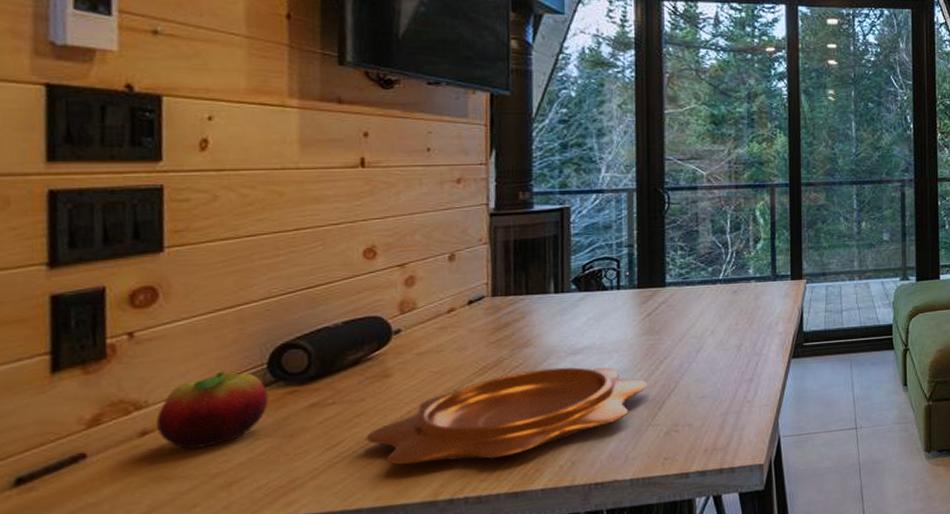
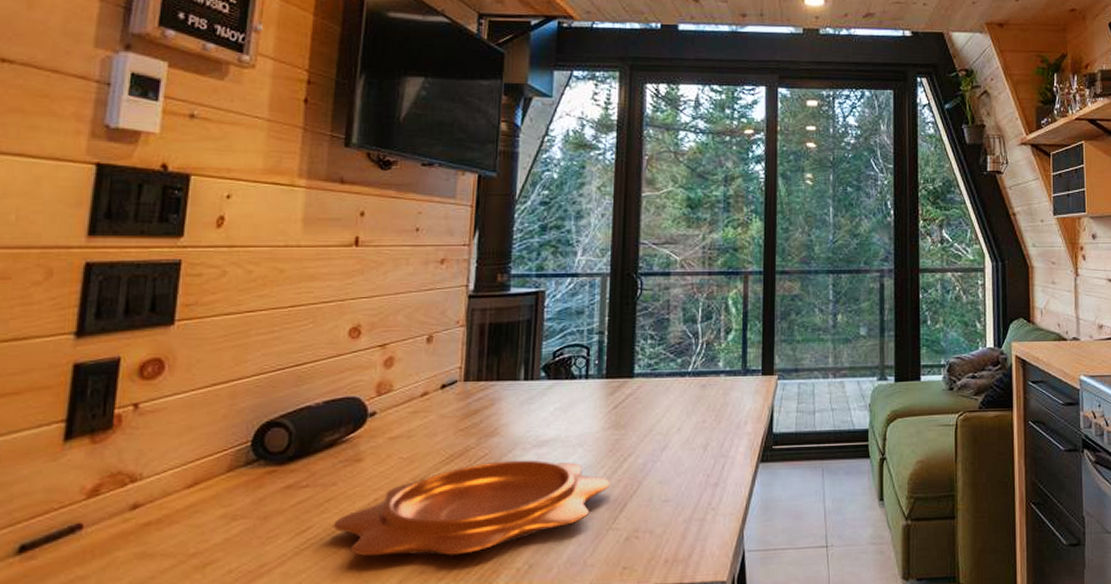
fruit: present [155,371,269,449] -> none [146,447,249,526]

